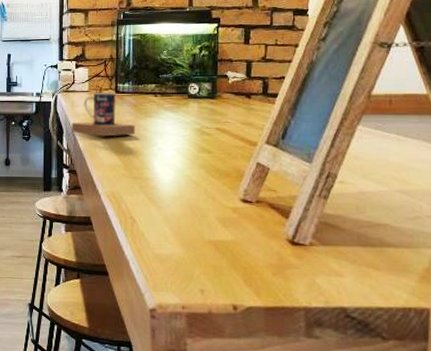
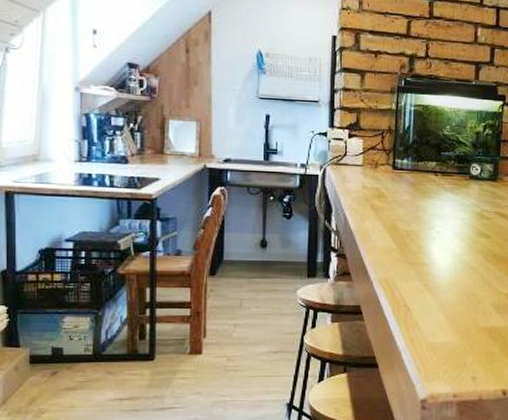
mug: present [71,92,136,137] -> none [341,168,414,218]

